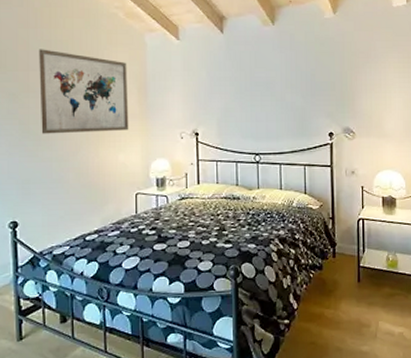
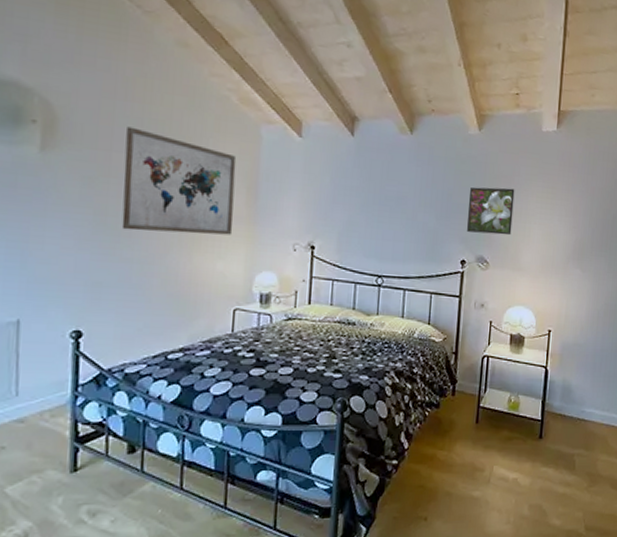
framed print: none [330,62,373,106] -> present [467,187,515,236]

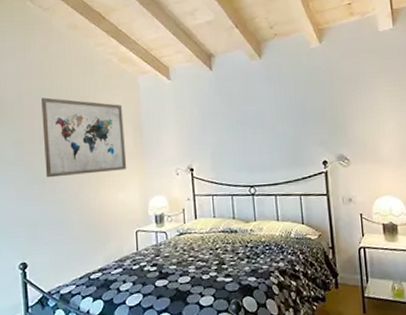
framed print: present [467,187,515,236] -> none [320,88,366,134]

